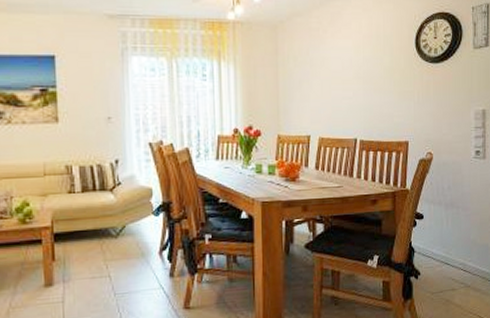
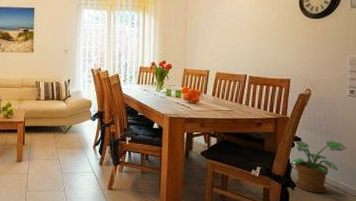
potted plant: none [413,214,474,280] -> present [291,140,347,193]

